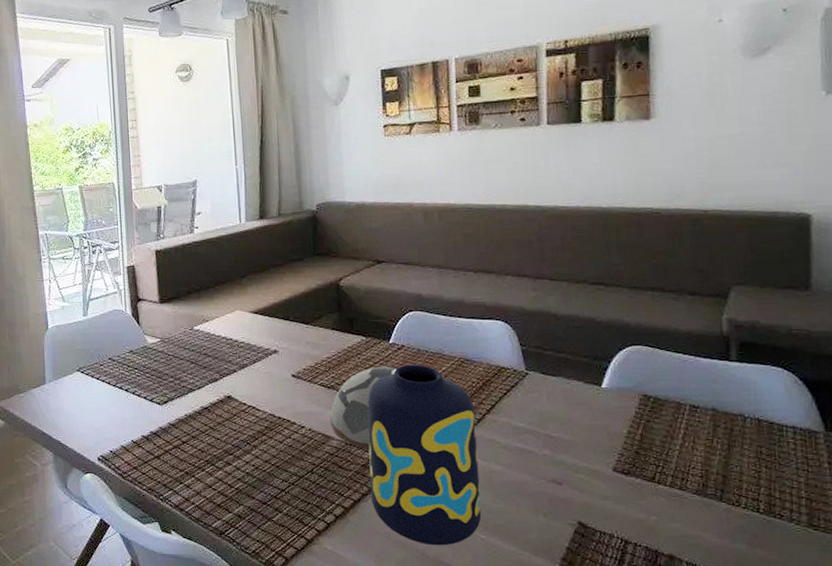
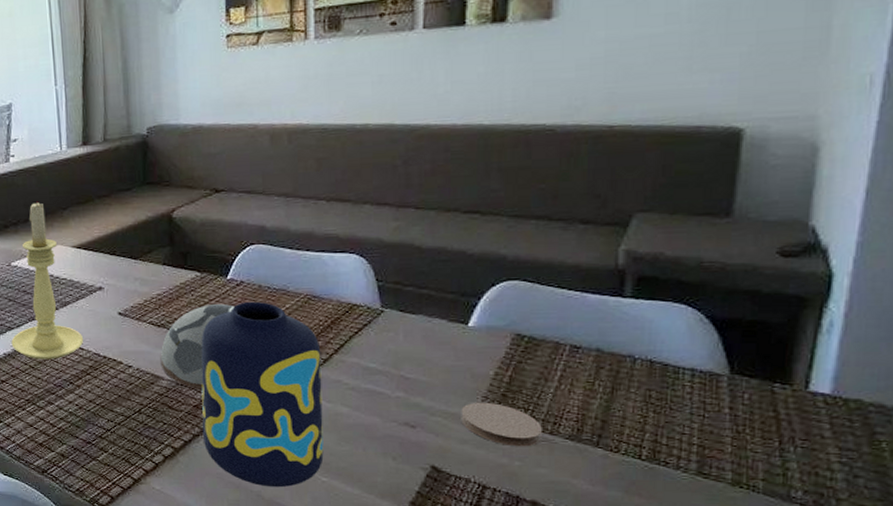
candle holder: none [192,269,260,421] -> present [11,201,84,360]
coaster: none [601,459,673,502] -> present [461,402,542,447]

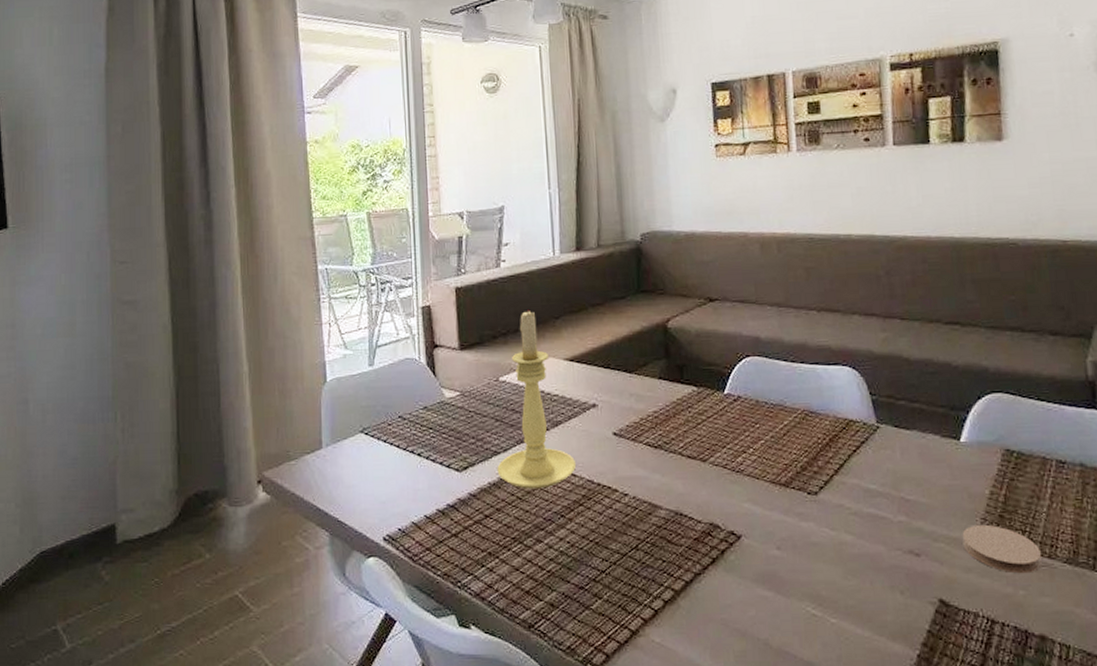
decorative bowl: present [160,304,235,391] -> none [657,422,733,521]
vase: present [201,301,324,488] -> none [699,418,831,633]

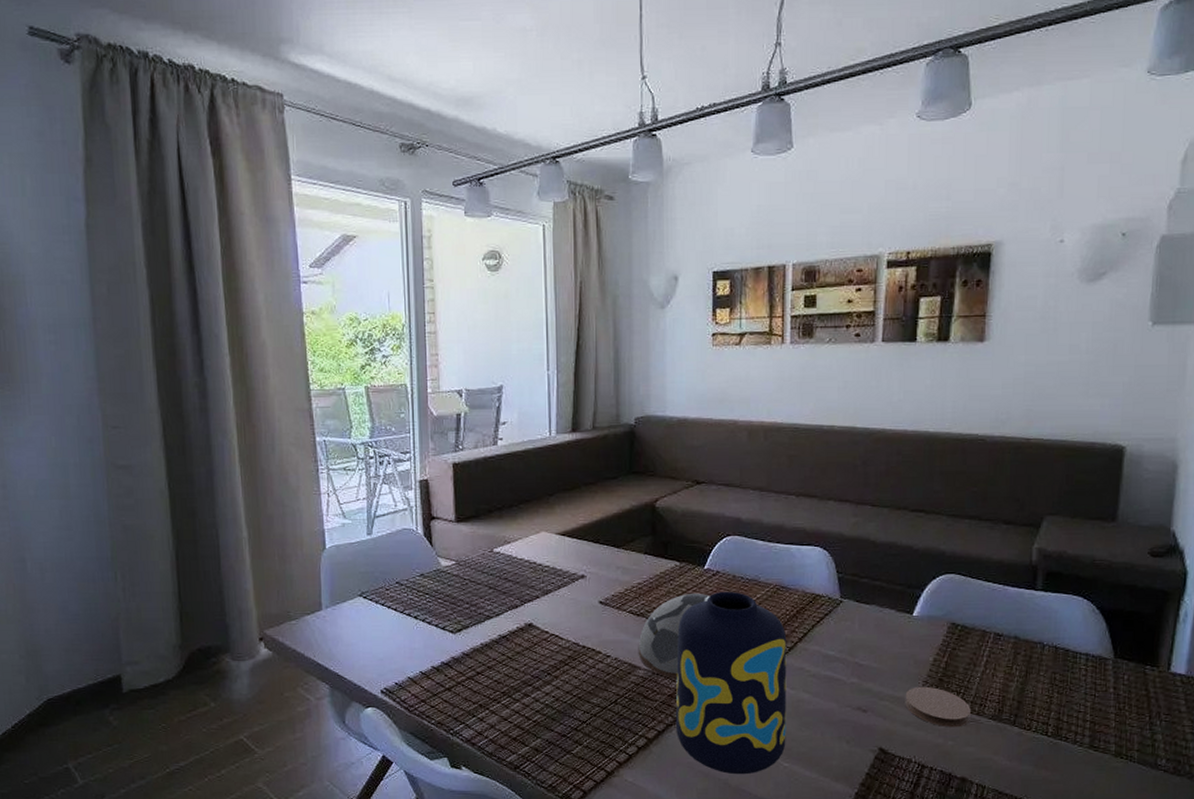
candle holder: present [497,310,577,489] -> none [489,486,564,650]
decorative bowl: none [657,422,733,521] -> present [638,594,710,680]
vase: none [699,418,831,633] -> present [675,591,787,775]

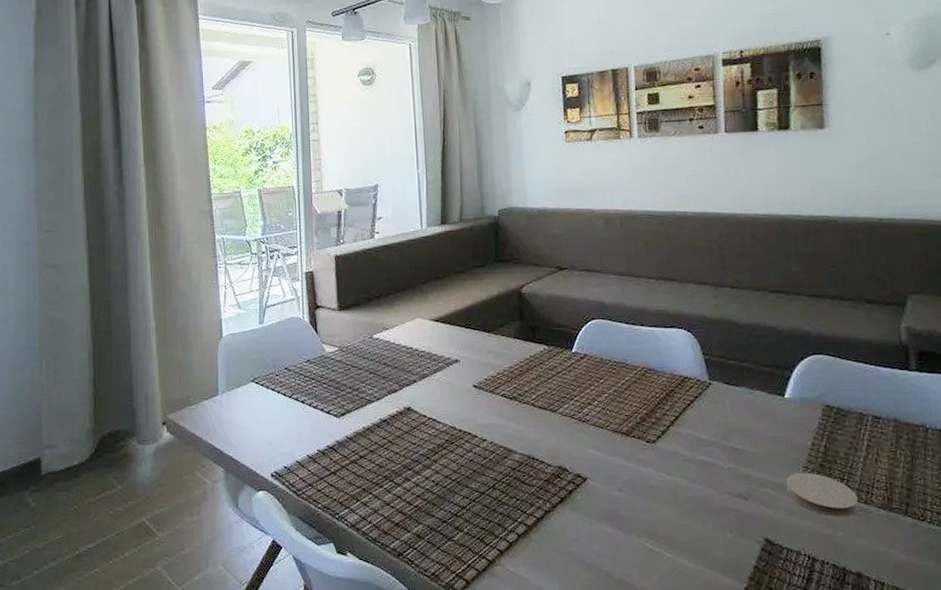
decorative bowl: present [638,594,710,680] -> none [512,377,580,464]
vase: present [675,591,787,775] -> none [550,374,667,566]

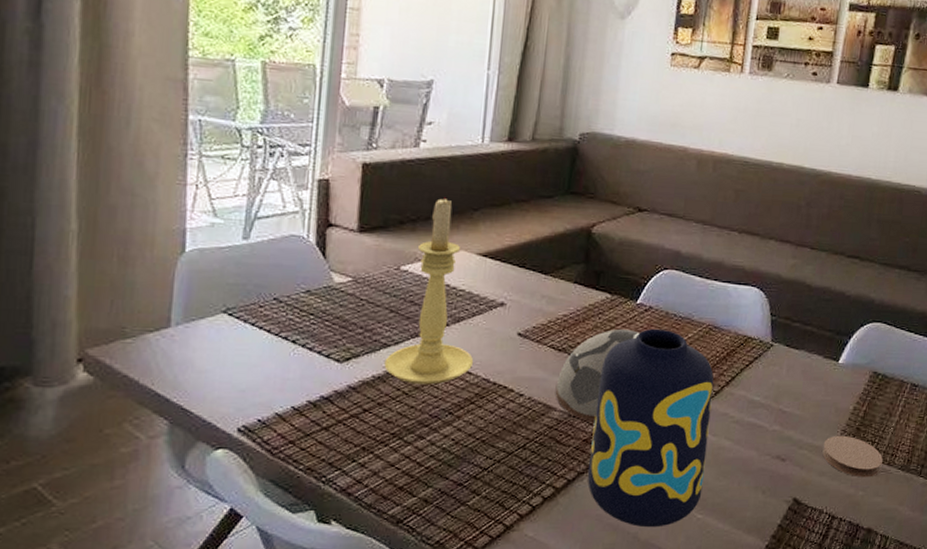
candle holder: none [371,276,441,434] -> present [384,197,474,385]
decorative bowl: none [512,377,580,464] -> present [555,329,640,423]
vase: none [550,374,667,566] -> present [587,328,714,528]

